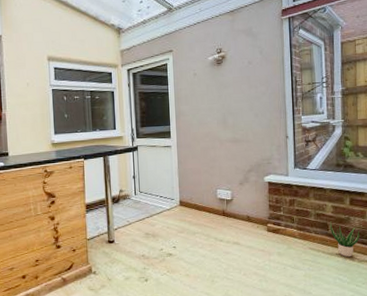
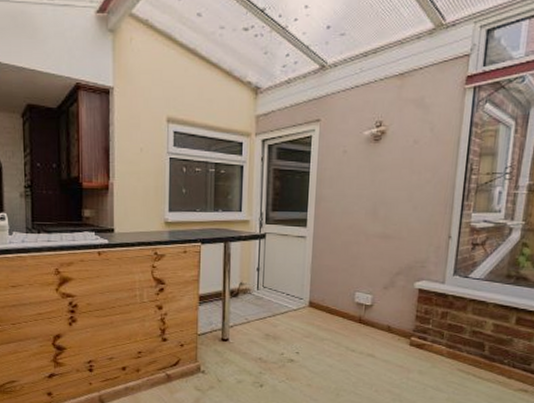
potted plant: present [329,221,360,257] -> none [486,341,522,384]

